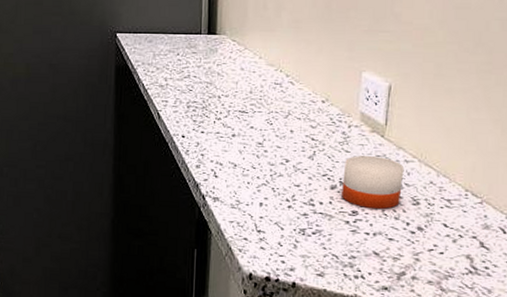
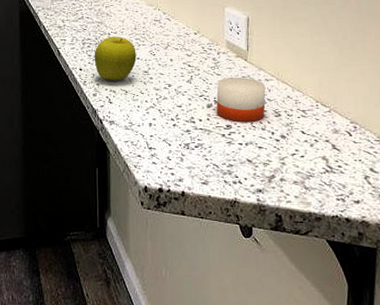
fruit: none [199,100,250,152] -> present [94,36,136,81]

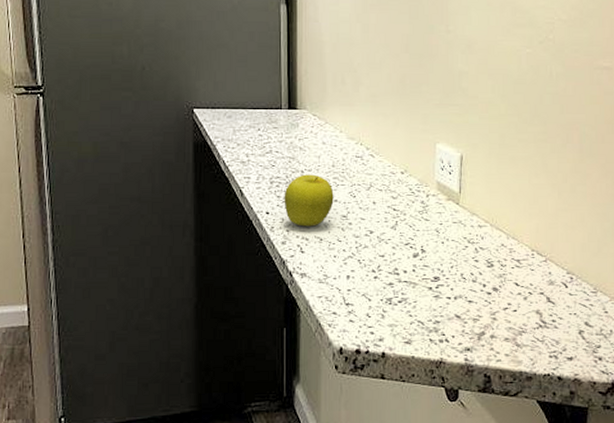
candle: present [216,76,266,122] -> none [424,222,479,273]

